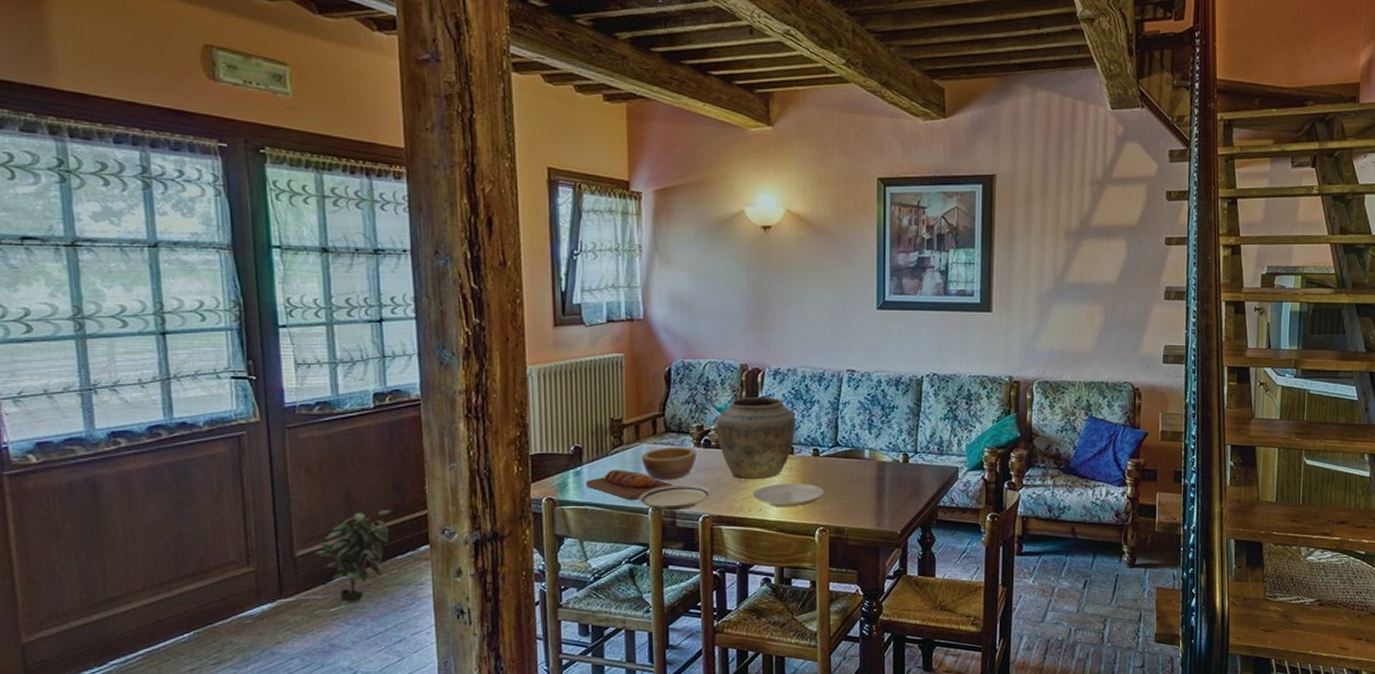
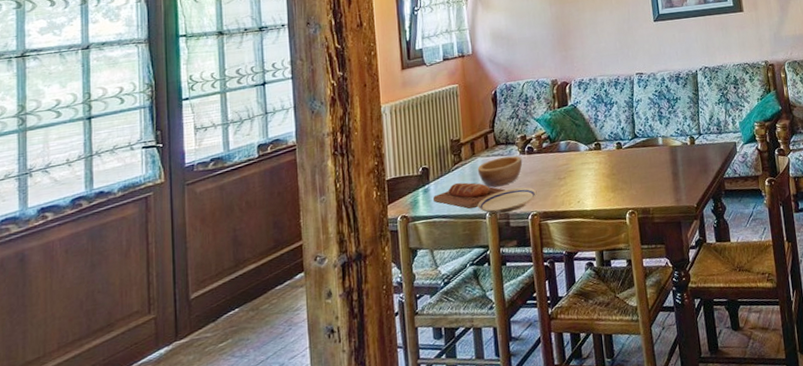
potted plant: present [315,509,392,603] -> none [207,244,273,337]
vase: present [716,396,796,479] -> none [536,104,601,177]
plate: present [752,483,825,507] -> none [570,173,630,198]

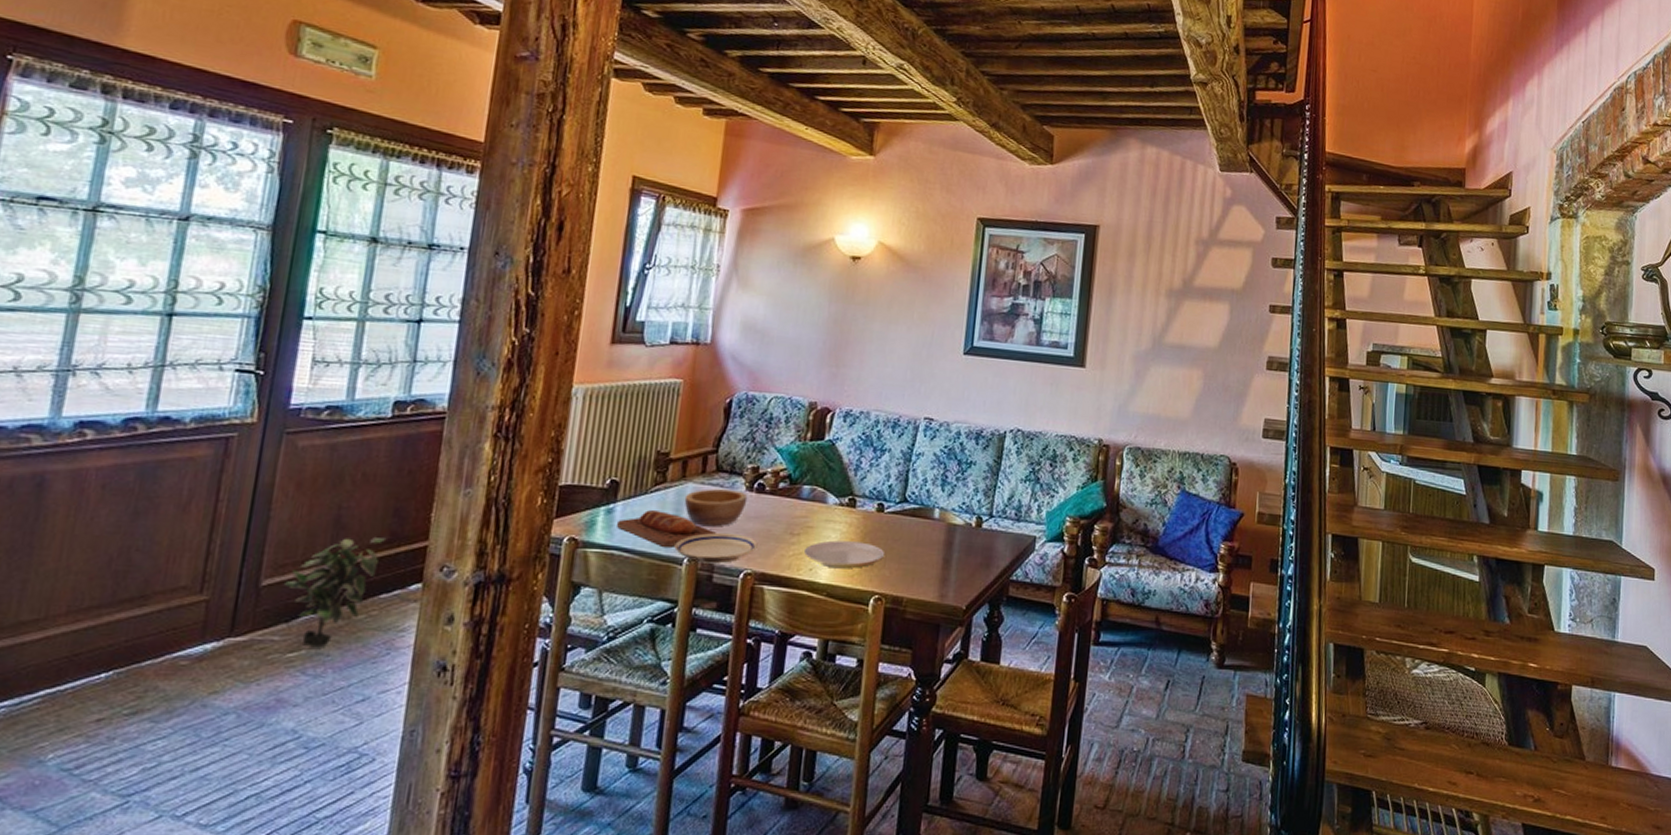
potted plant: none [207,244,273,337] -> present [284,536,387,648]
plate: none [570,173,630,198] -> present [803,540,886,569]

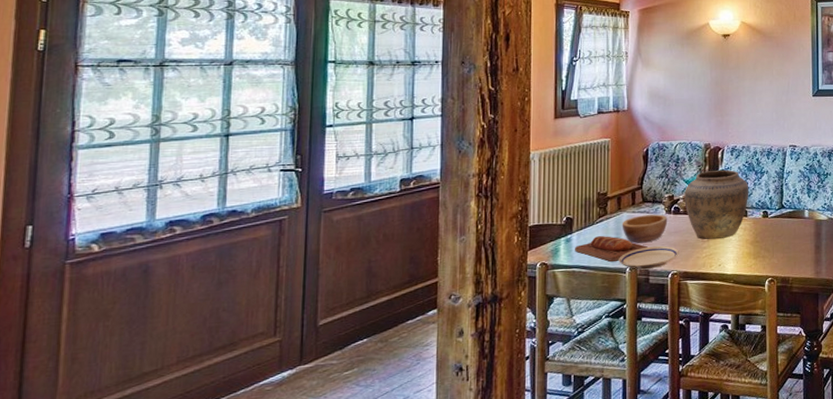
potted plant: present [284,536,387,648] -> none [336,278,407,366]
vase: none [772,438,863,534] -> present [684,169,749,239]
plate: present [803,540,886,569] -> none [713,241,773,262]

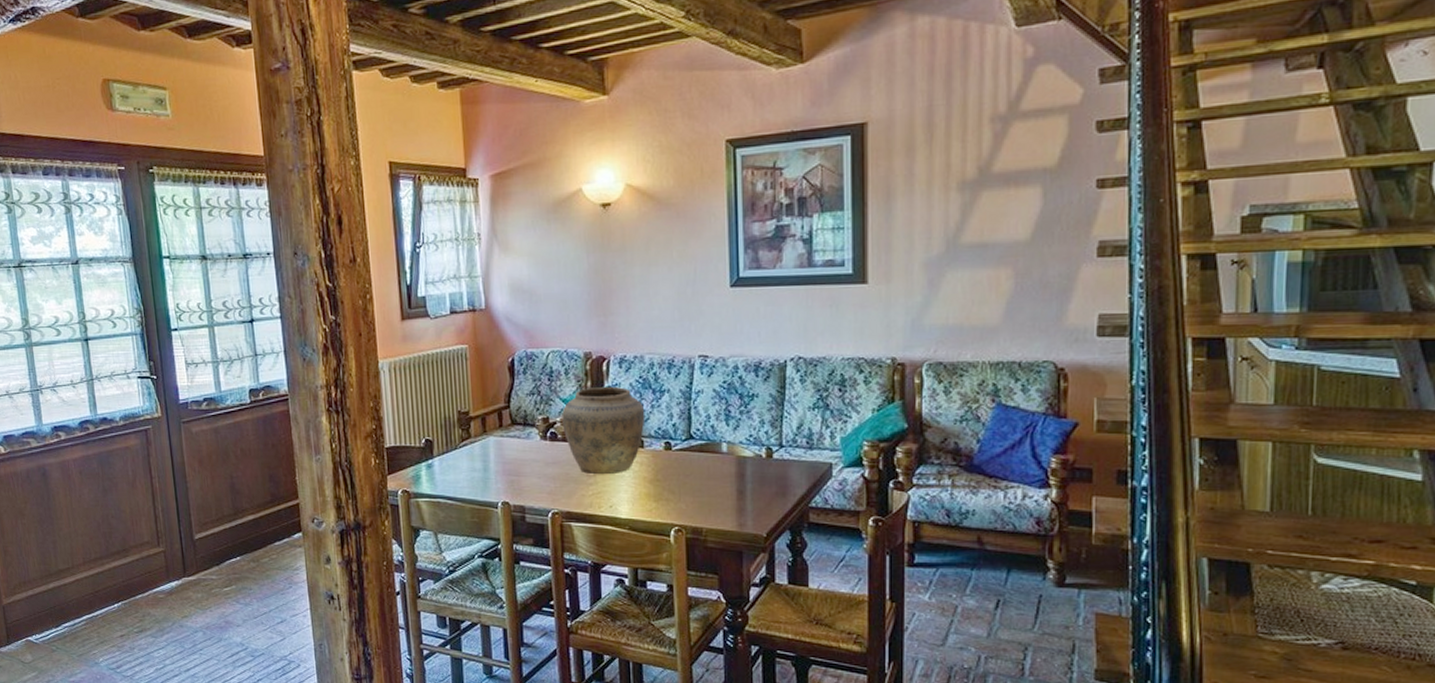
bread loaf: present [574,235,648,263] -> none [437,462,521,495]
plate: present [619,245,679,270] -> none [488,478,560,506]
bowl: present [622,214,668,243] -> none [489,440,544,474]

